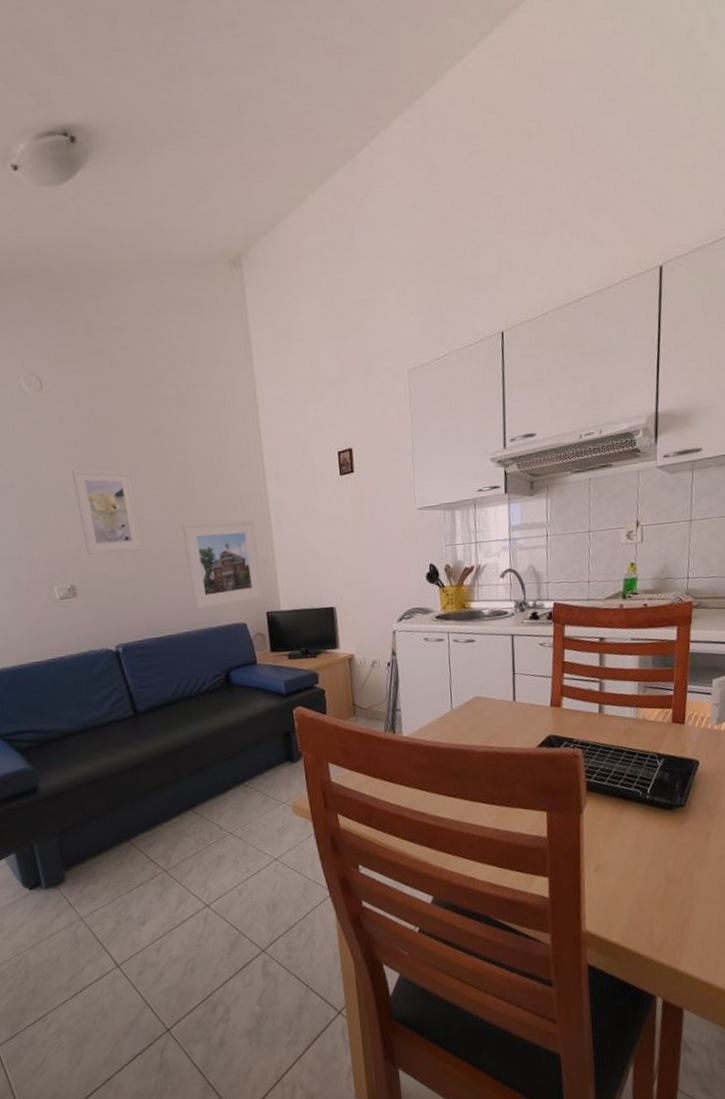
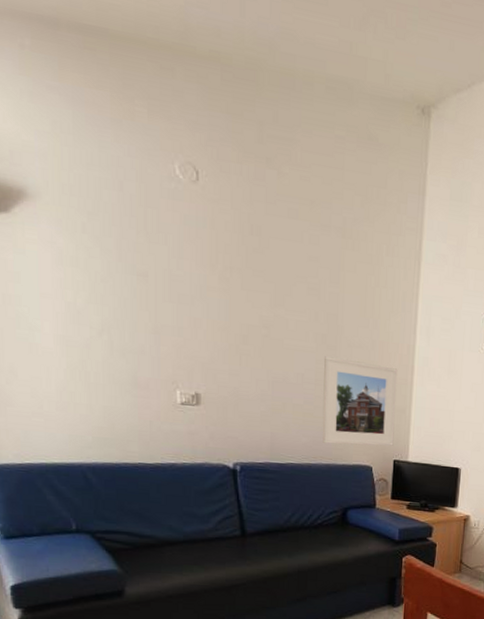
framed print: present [71,469,143,555] -> none [215,274,280,373]

